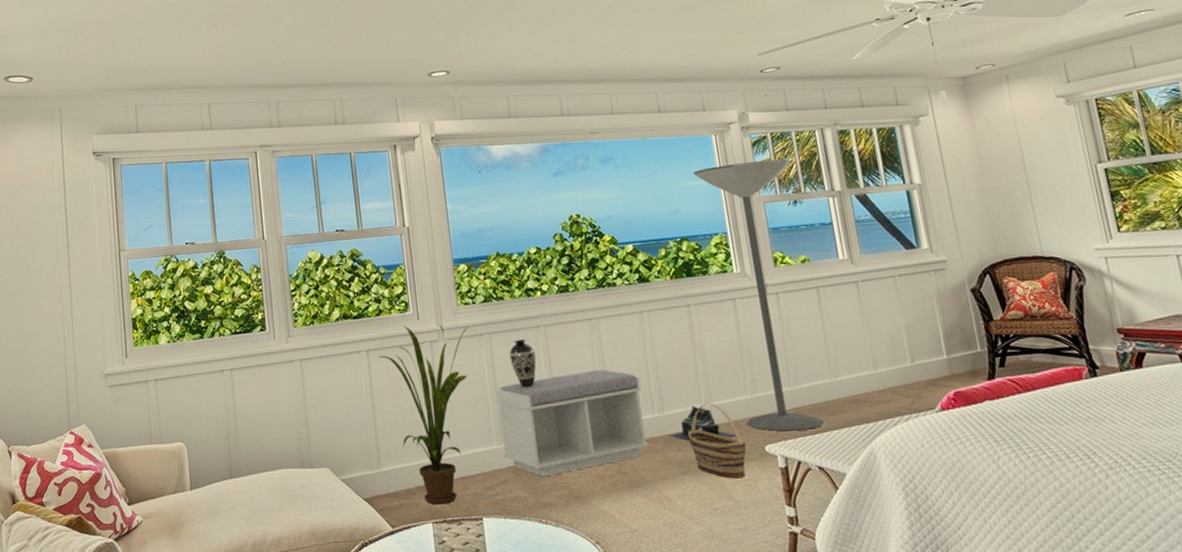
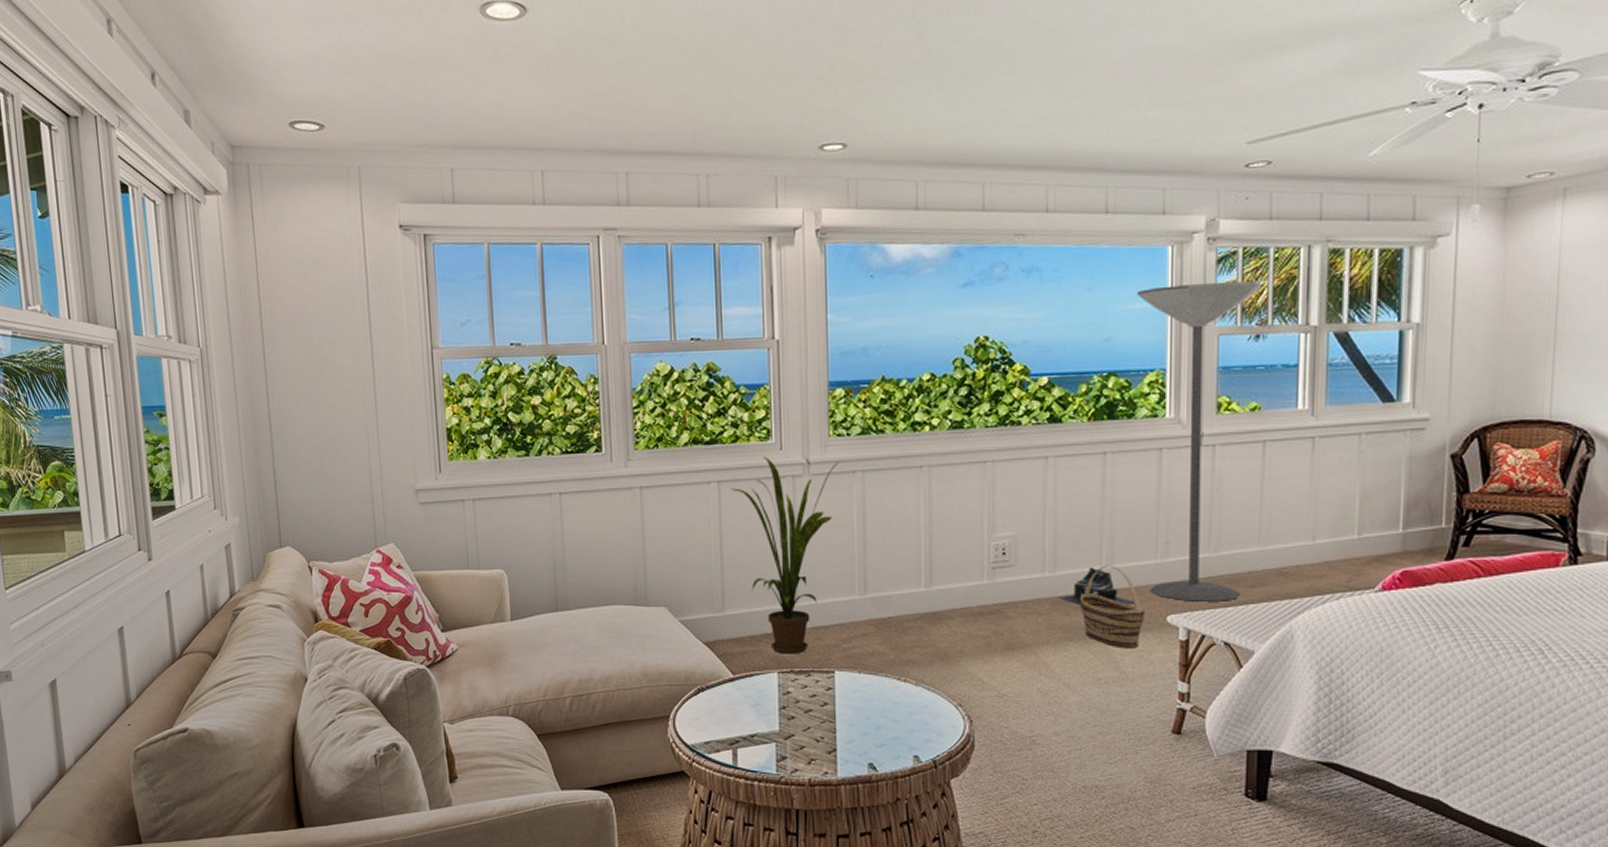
bench: present [495,369,649,477] -> none [863,520,1033,633]
decorative vase: present [509,339,537,388] -> none [884,480,916,535]

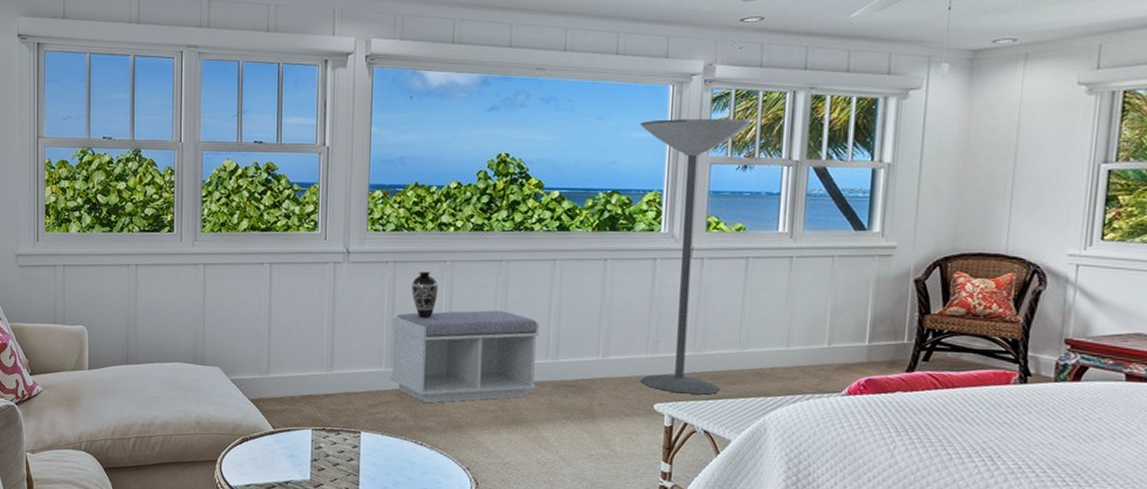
house plant: present [731,457,839,654] -> none [281,245,374,415]
bench: none [863,520,1033,633] -> present [389,310,540,403]
decorative vase: none [884,480,916,535] -> present [411,272,439,318]
shoe: present [1058,567,1134,604] -> none [558,357,626,391]
basket: present [1079,565,1146,649] -> none [577,356,636,431]

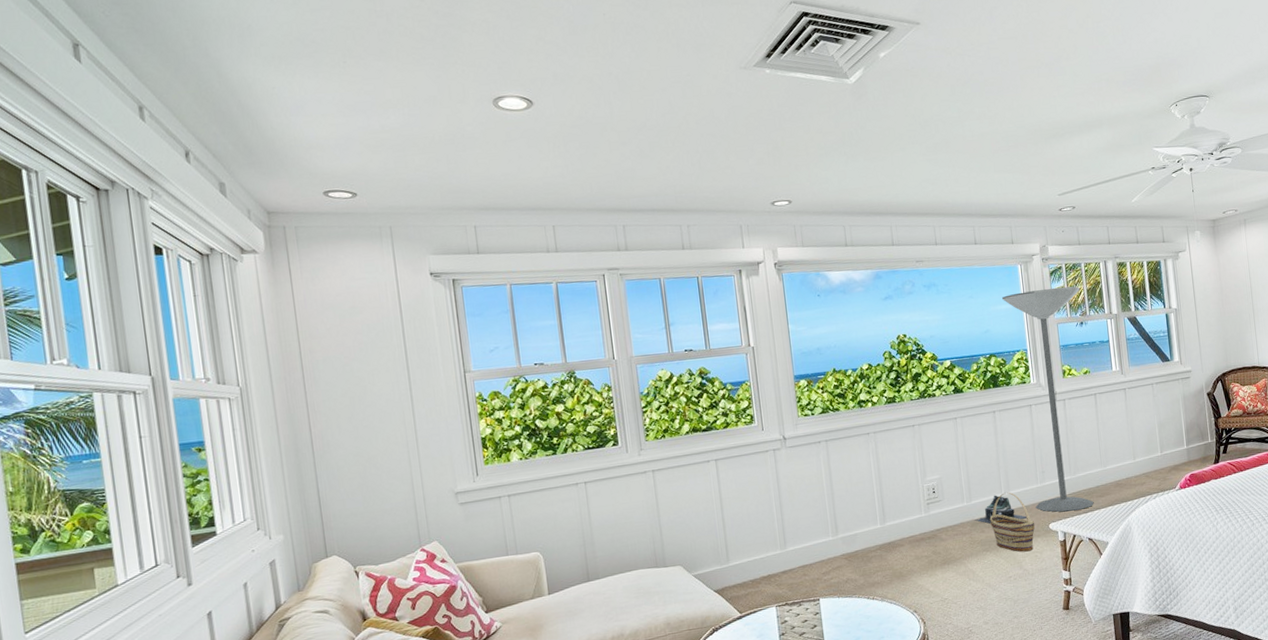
bench: present [389,310,540,403] -> none [831,468,959,561]
decorative vase: present [411,272,439,318] -> none [843,445,867,487]
shoe: none [558,357,626,391] -> present [975,495,1027,524]
basket: none [577,356,636,431] -> present [989,492,1036,552]

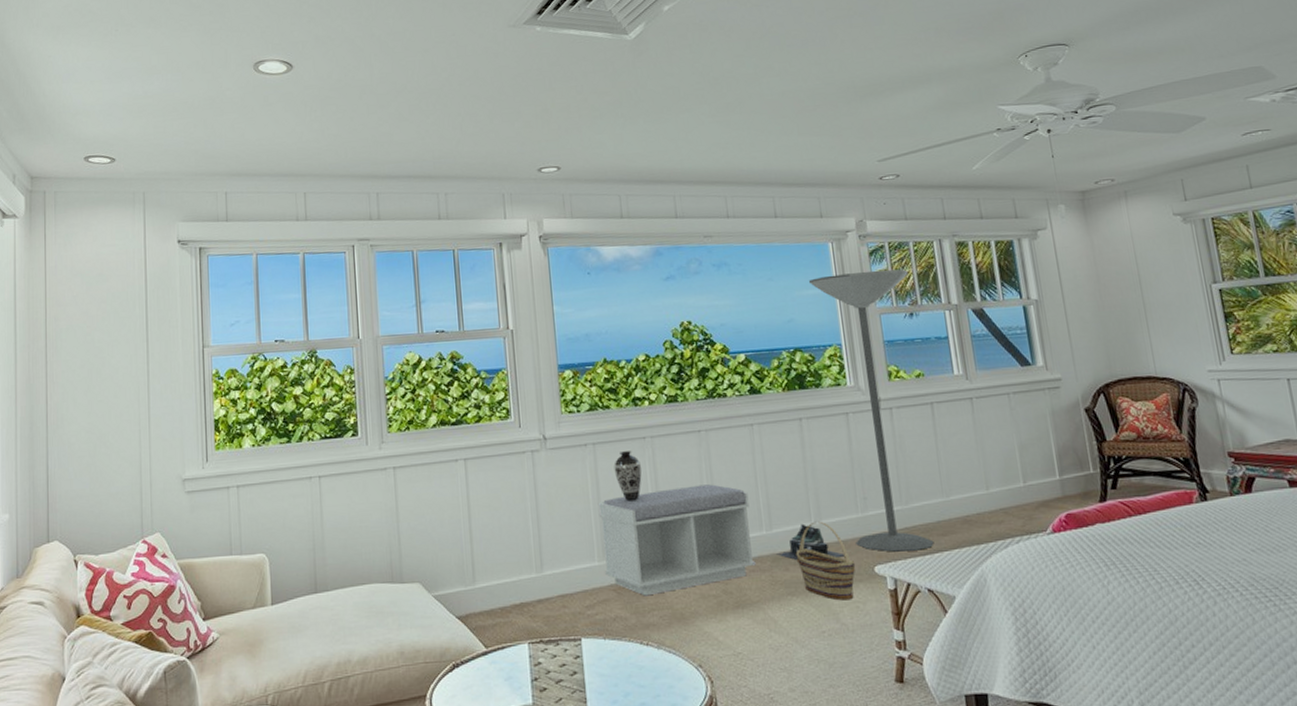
bench: none [831,468,959,561] -> present [598,484,756,596]
decorative vase: none [843,445,867,487] -> present [614,451,642,502]

